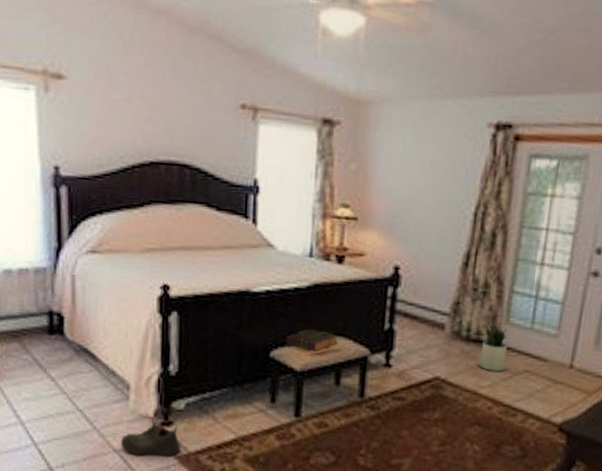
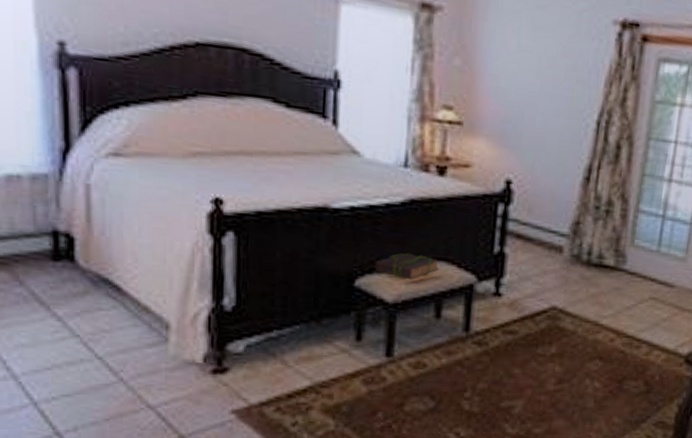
shoe: present [121,413,181,457] -> none [158,358,240,412]
planter: present [478,324,508,372] -> none [599,247,633,300]

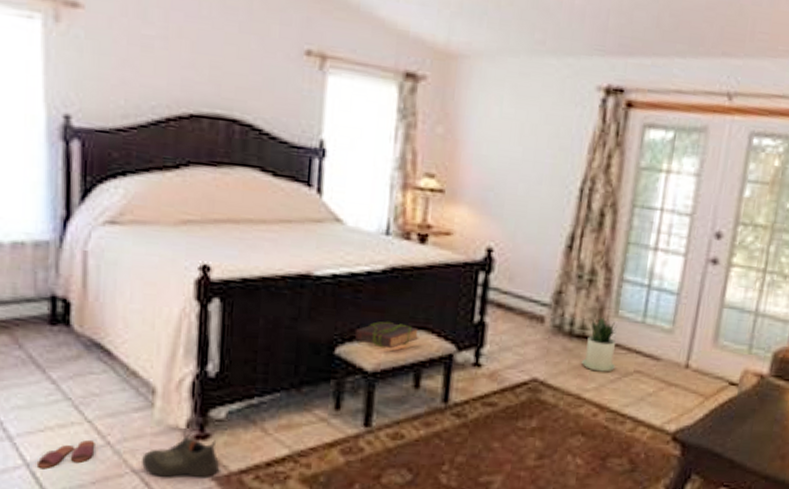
slippers: none [46,376,106,408] -> present [38,439,94,469]
shoe: none [158,358,240,412] -> present [142,424,220,479]
planter: none [599,247,633,300] -> present [582,317,617,372]

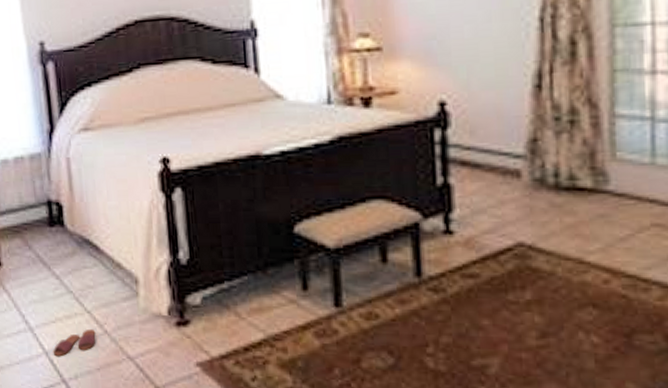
shoe: present [142,424,220,479] -> none [135,311,203,364]
book: present [354,321,419,349] -> none [311,193,379,223]
planter: present [582,317,617,372] -> none [578,163,623,229]

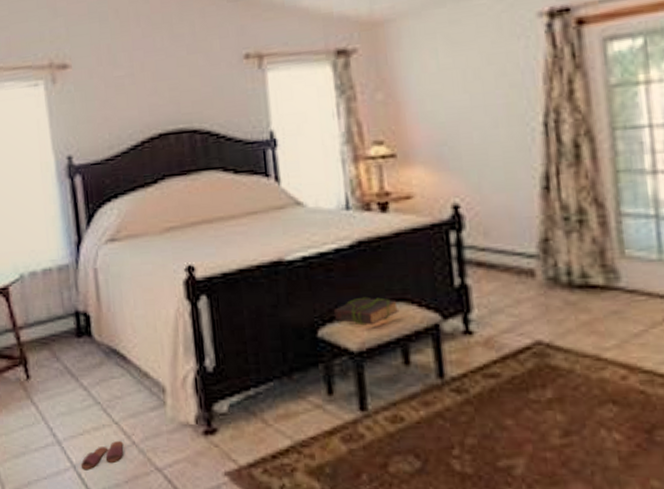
book: none [311,193,379,223] -> present [333,296,400,326]

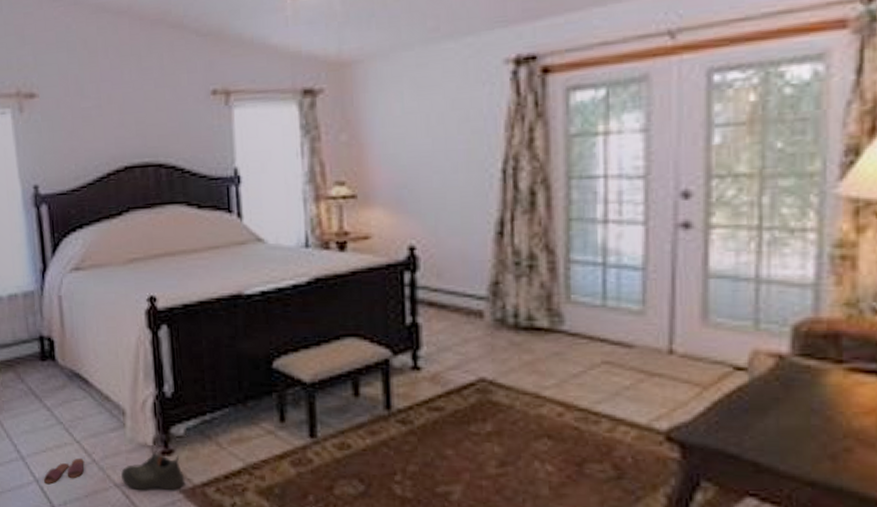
shoe: none [163,420,231,474] -> present [121,441,185,491]
book: present [333,296,400,326] -> none [288,331,352,359]

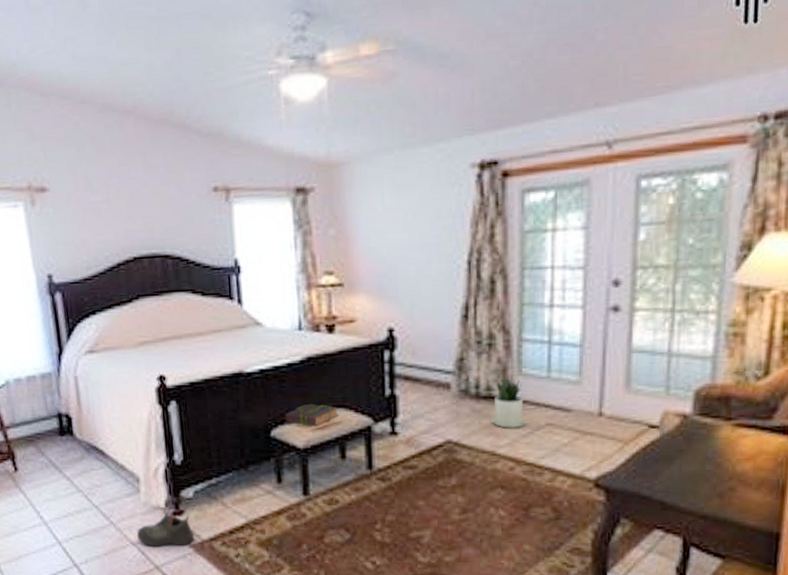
slippers: present [44,457,84,485] -> none [66,521,103,546]
book: none [288,331,352,359] -> present [284,403,340,427]
planter: none [535,305,576,366] -> present [492,377,525,428]

